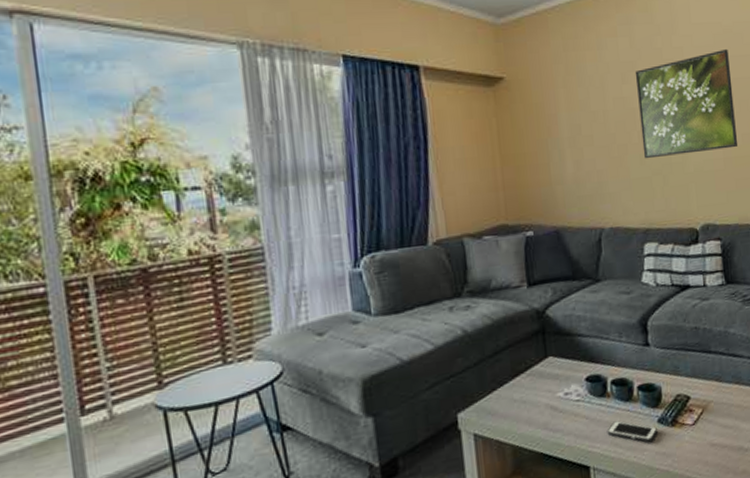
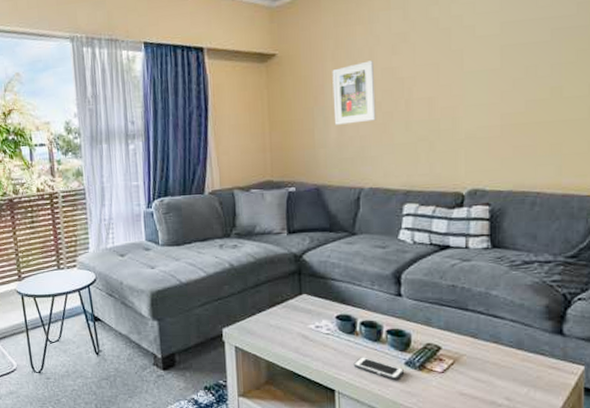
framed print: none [564,89,612,159] -> present [332,60,376,125]
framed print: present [635,48,738,159] -> none [406,13,520,126]

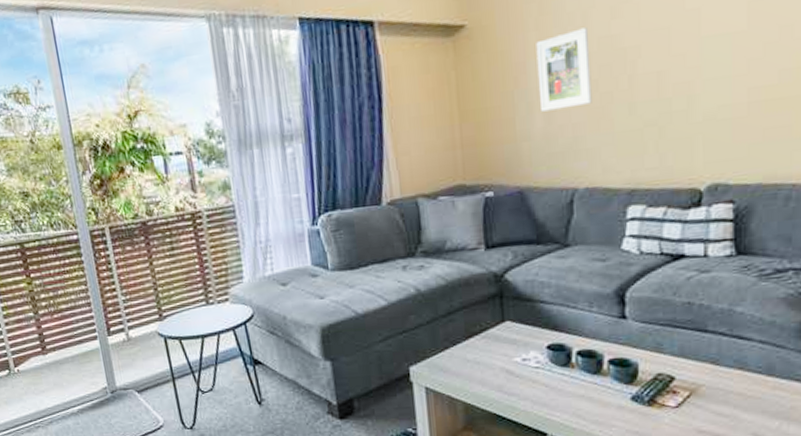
cell phone: present [353,357,404,380] -> none [569,393,630,418]

